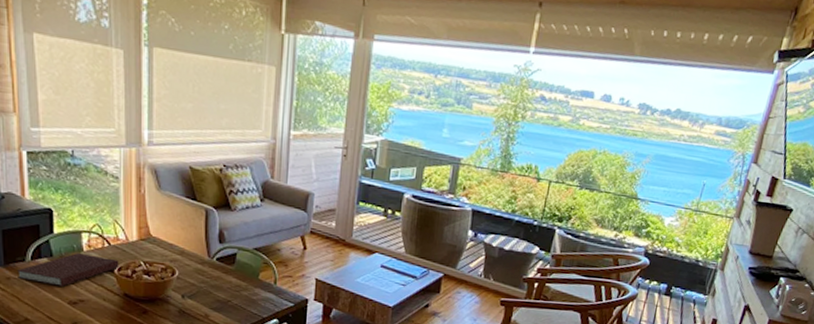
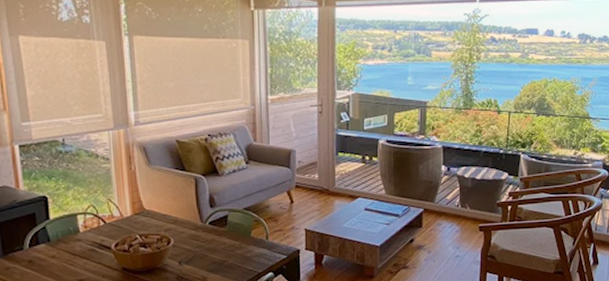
notebook: present [16,252,119,287] -> none [15,234,116,270]

